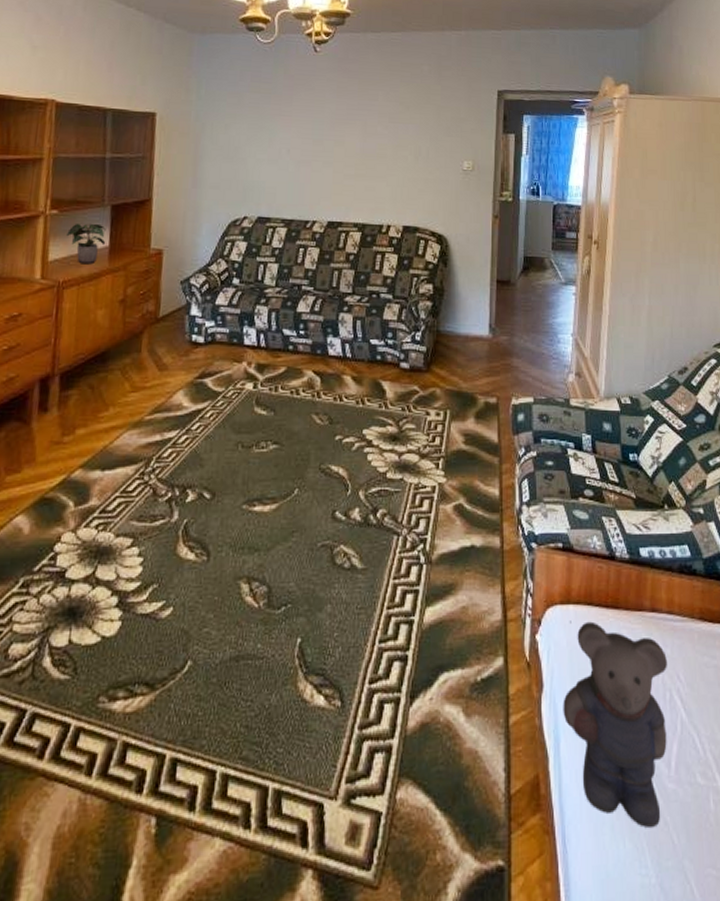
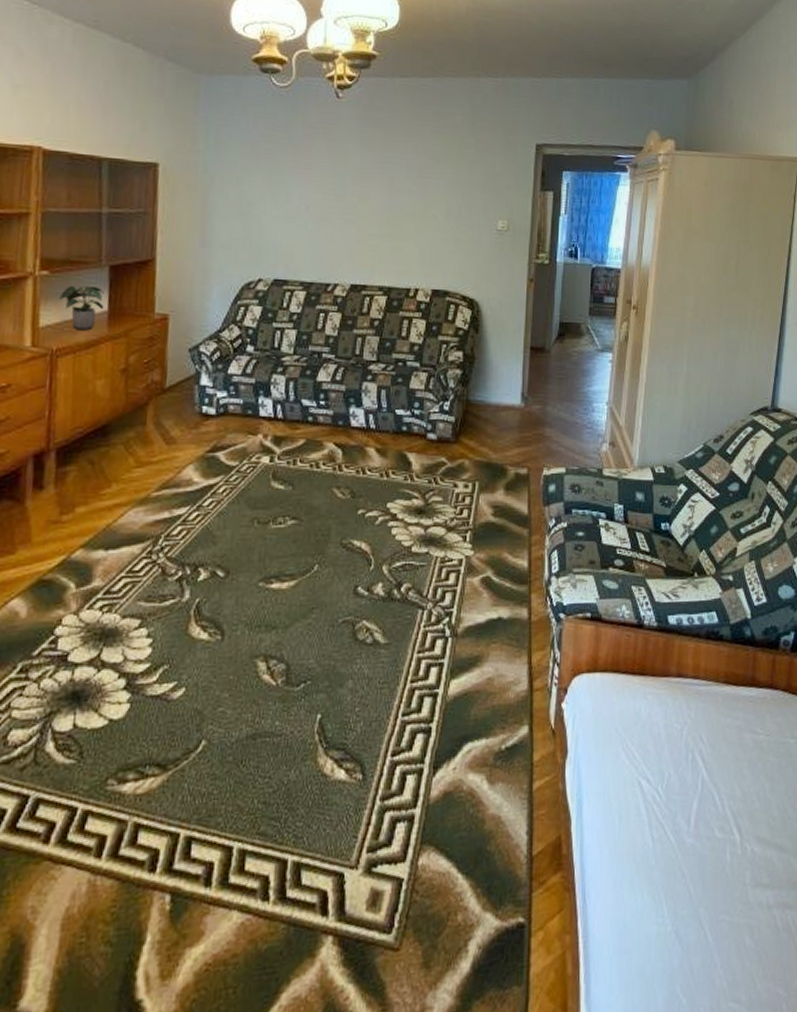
bear: present [563,620,668,828] -> none [586,688,692,880]

